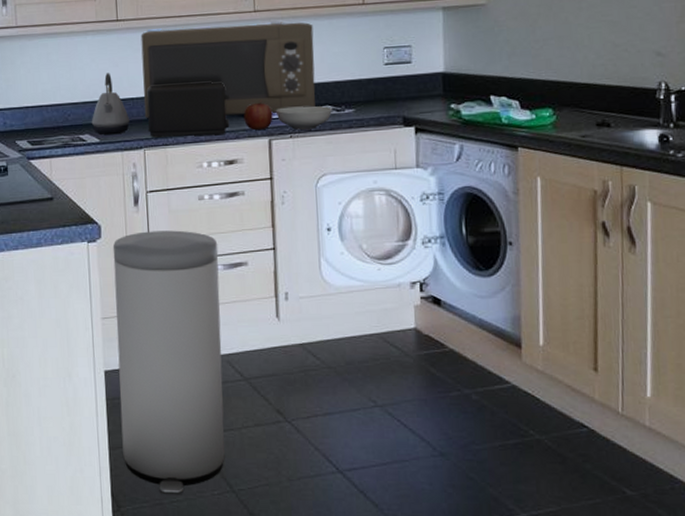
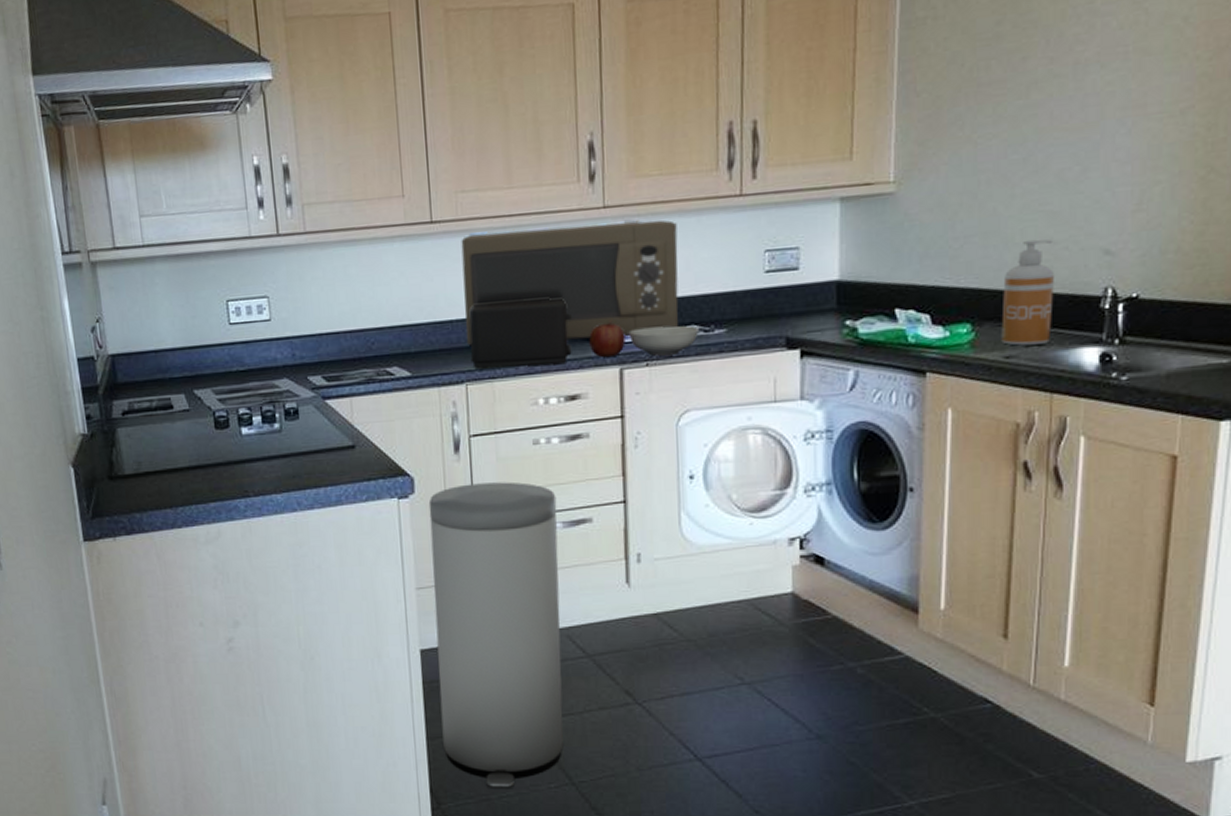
kettle: present [91,73,130,135] -> none [400,289,448,367]
soap dispenser: none [576,43,618,127] -> present [1001,239,1054,346]

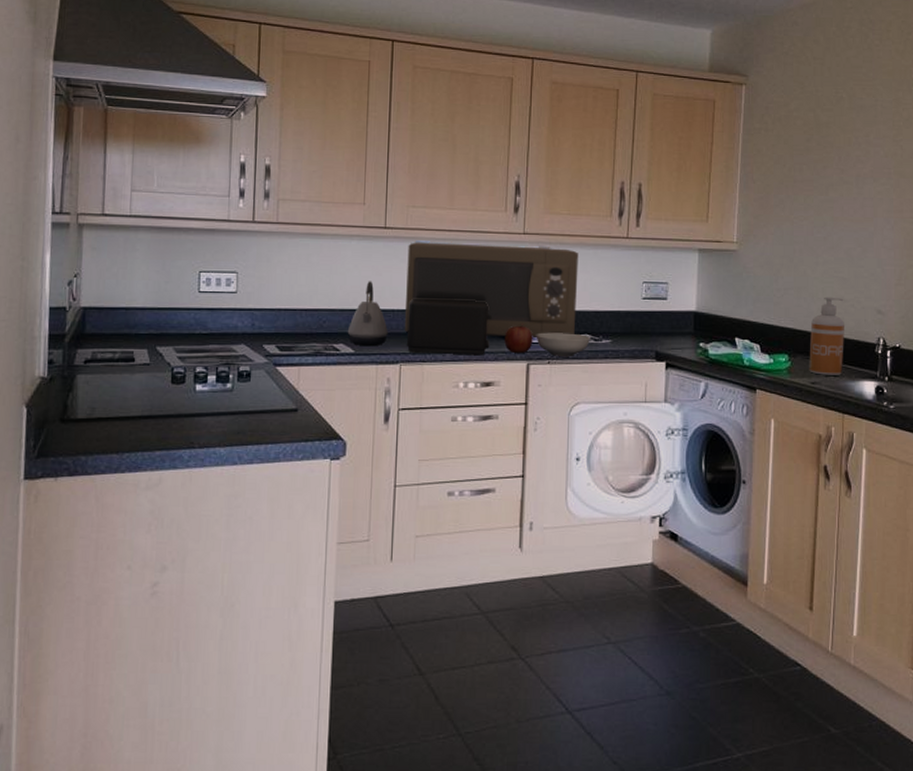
kettle: none [400,289,448,367] -> present [347,281,388,346]
pedal bin: present [428,481,564,790] -> none [344,451,467,740]

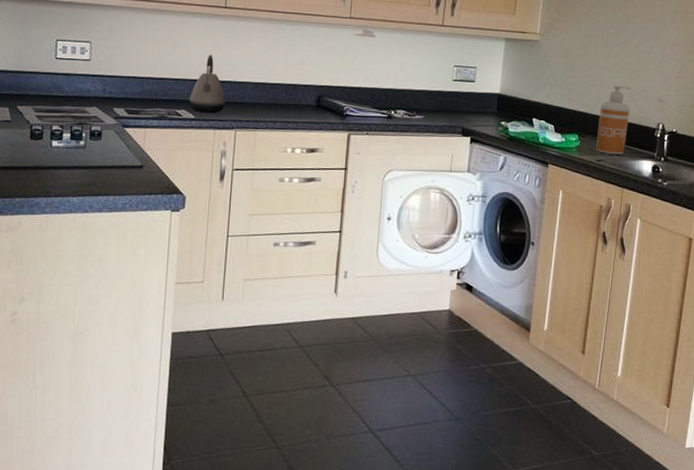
microwave: present [404,242,579,339] -> none [240,21,398,112]
toaster: present [406,298,492,356] -> none [241,71,319,125]
fruit: present [504,323,533,354] -> none [329,97,355,125]
bowl: present [536,332,590,356] -> none [357,107,405,129]

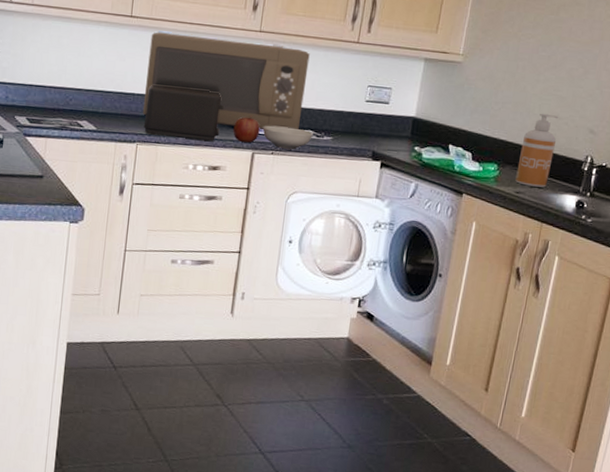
kettle: present [189,55,225,113] -> none [91,65,128,125]
microwave: none [240,21,398,112] -> present [142,32,310,131]
toaster: none [241,71,319,125] -> present [143,84,224,142]
fruit: none [329,97,355,125] -> present [233,115,260,143]
bowl: none [357,107,405,129] -> present [262,125,313,150]

